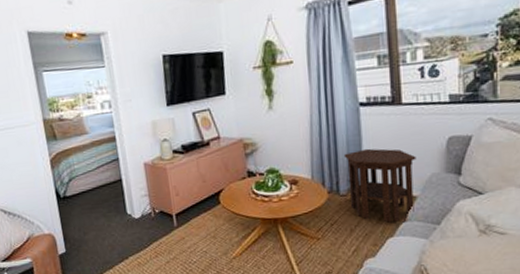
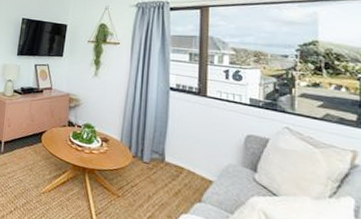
side table: present [343,148,416,223] -> none [151,126,216,201]

